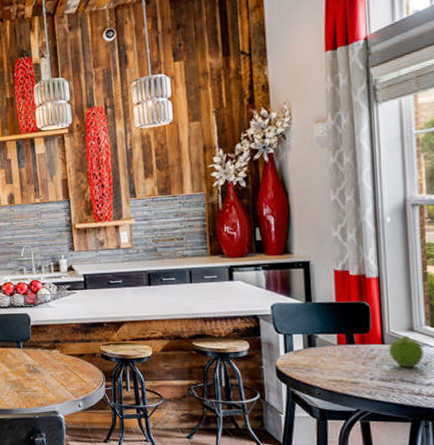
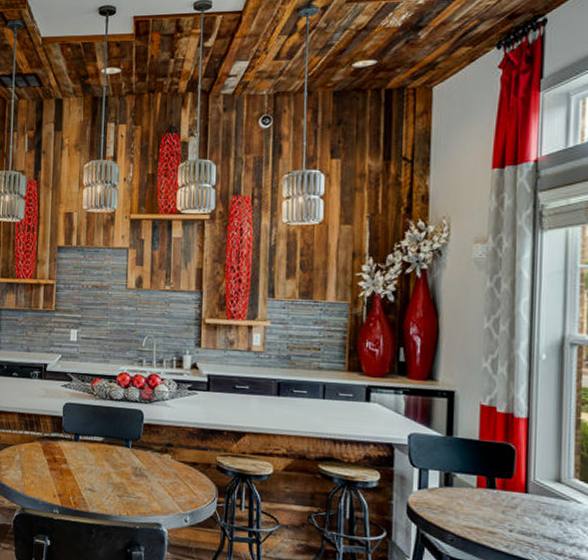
fruit: present [389,335,423,368] -> none [532,486,570,524]

